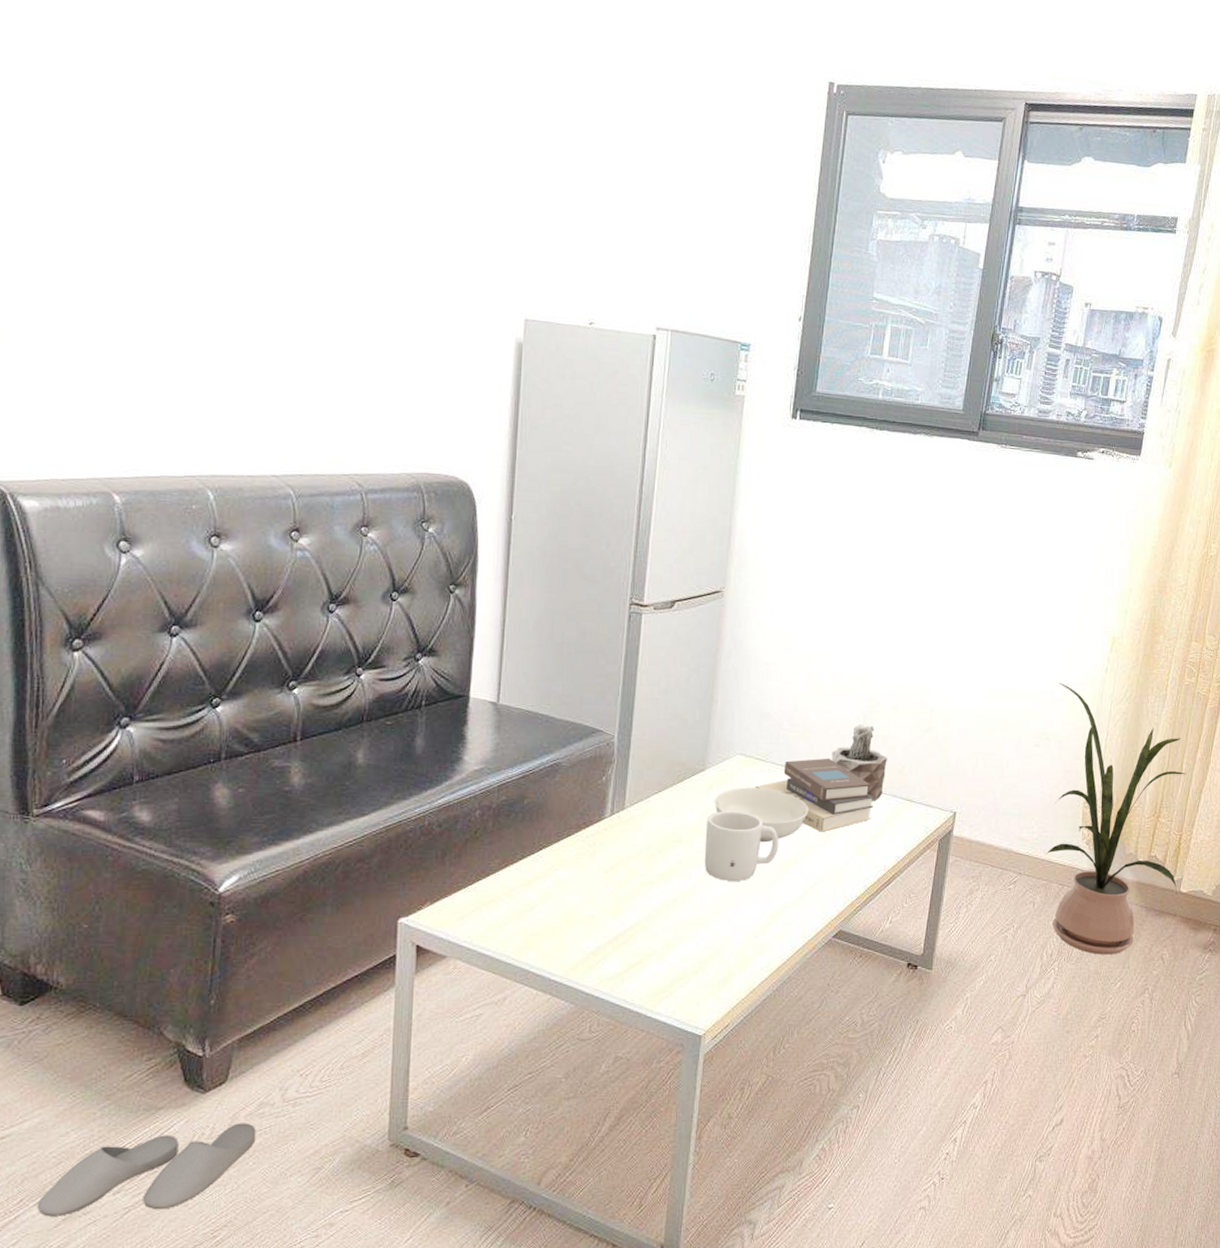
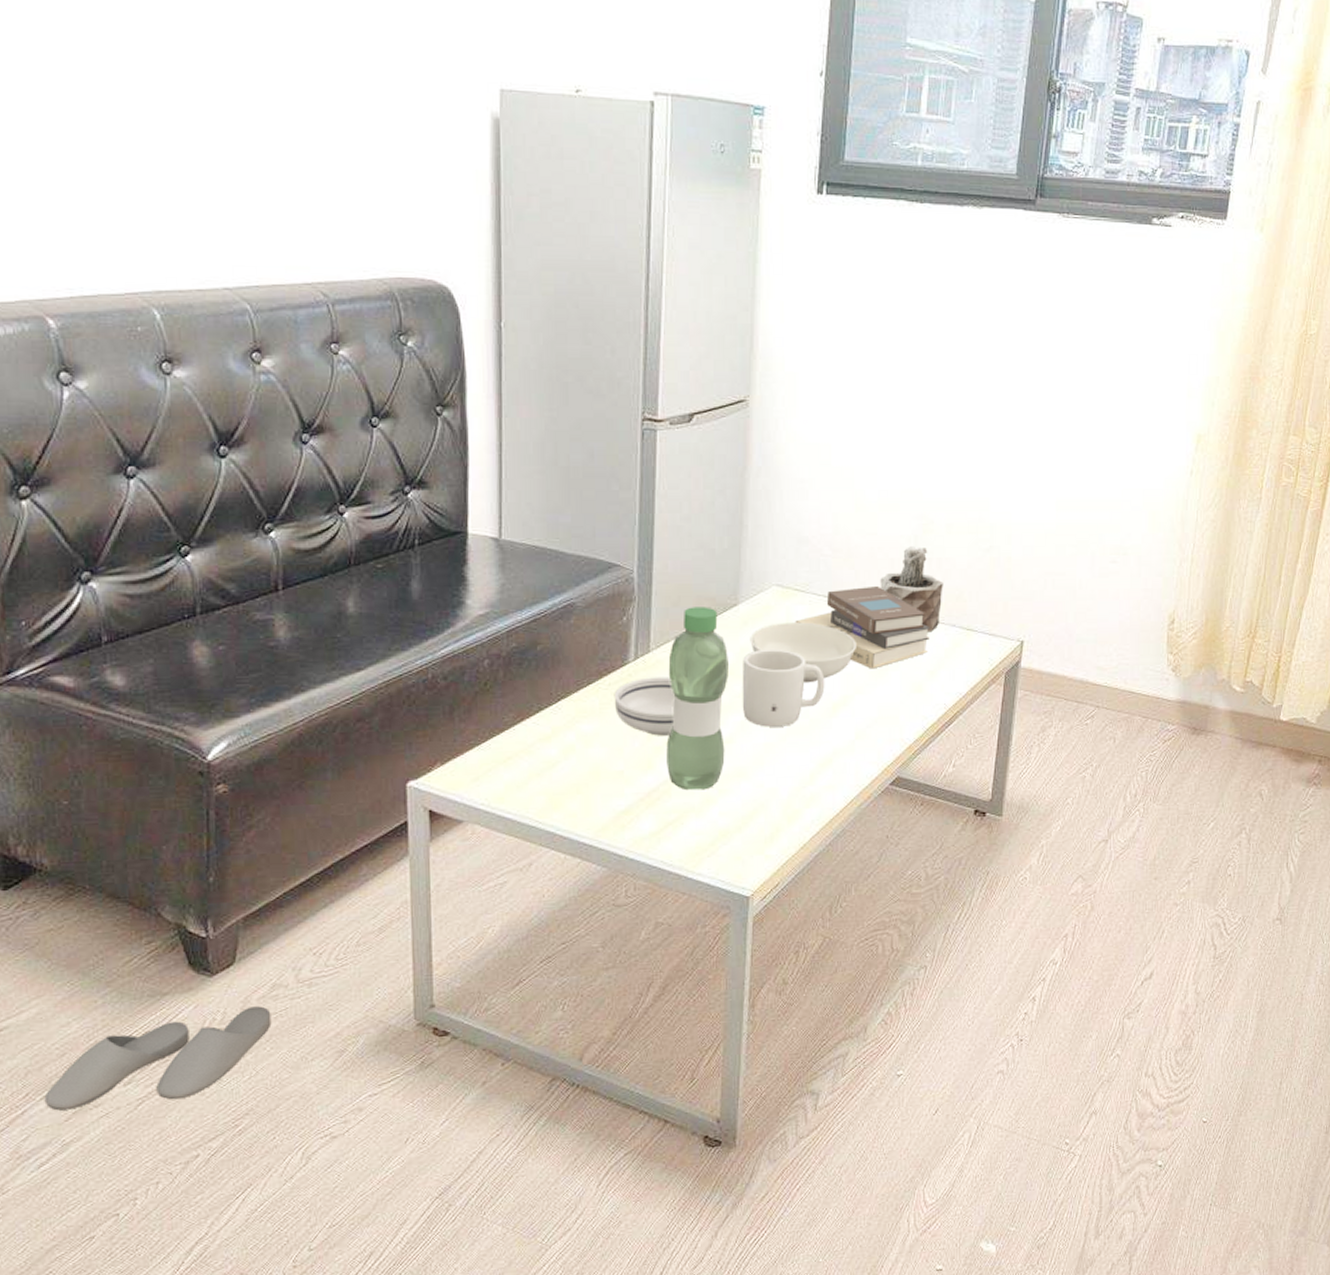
bowl: none [590,832,644,885] -> present [614,677,675,736]
water bottle: none [634,770,694,936] -> present [666,607,728,791]
house plant: present [1046,682,1187,955] -> none [1127,488,1286,793]

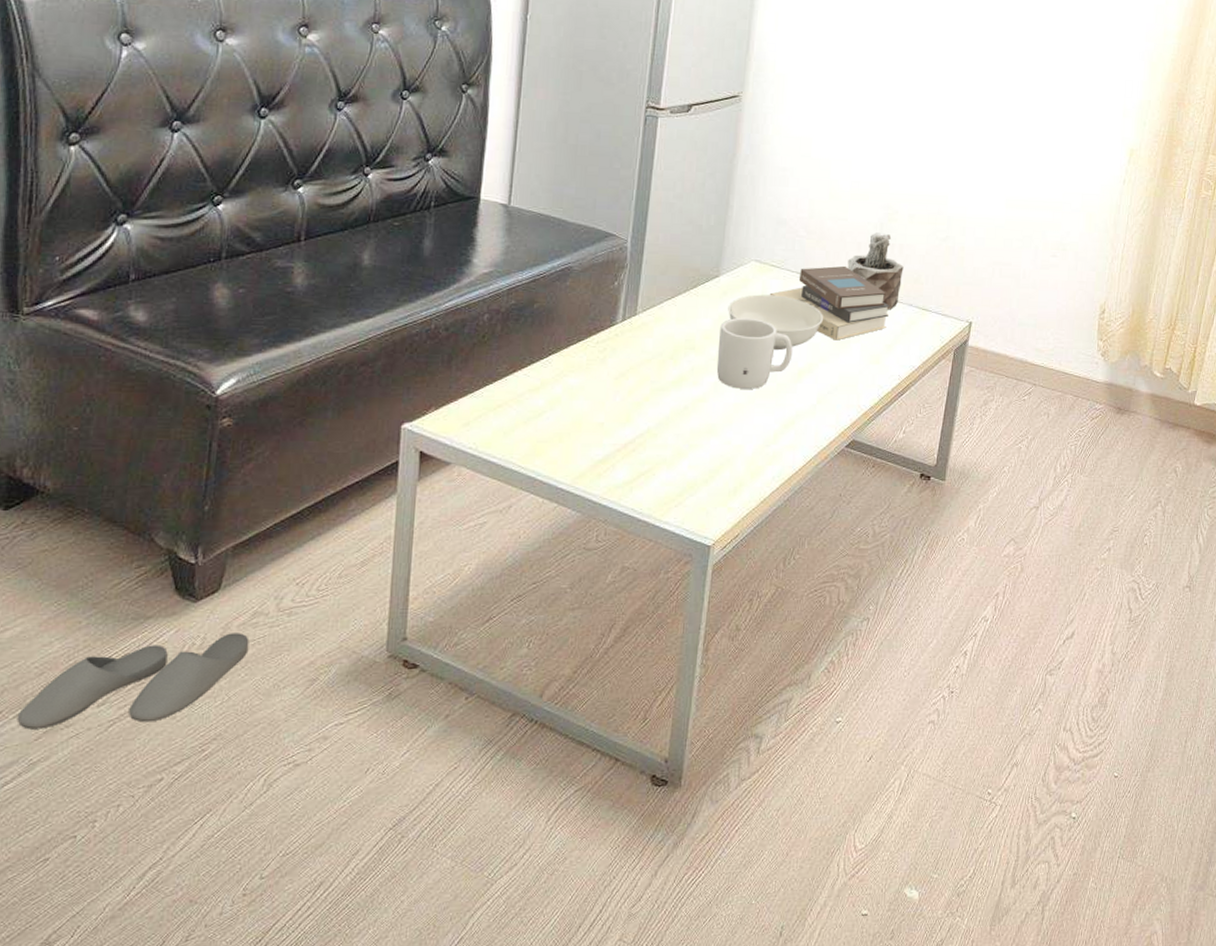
bowl: present [614,677,675,736] -> none [600,338,656,392]
water bottle: present [666,607,728,791] -> none [644,276,707,444]

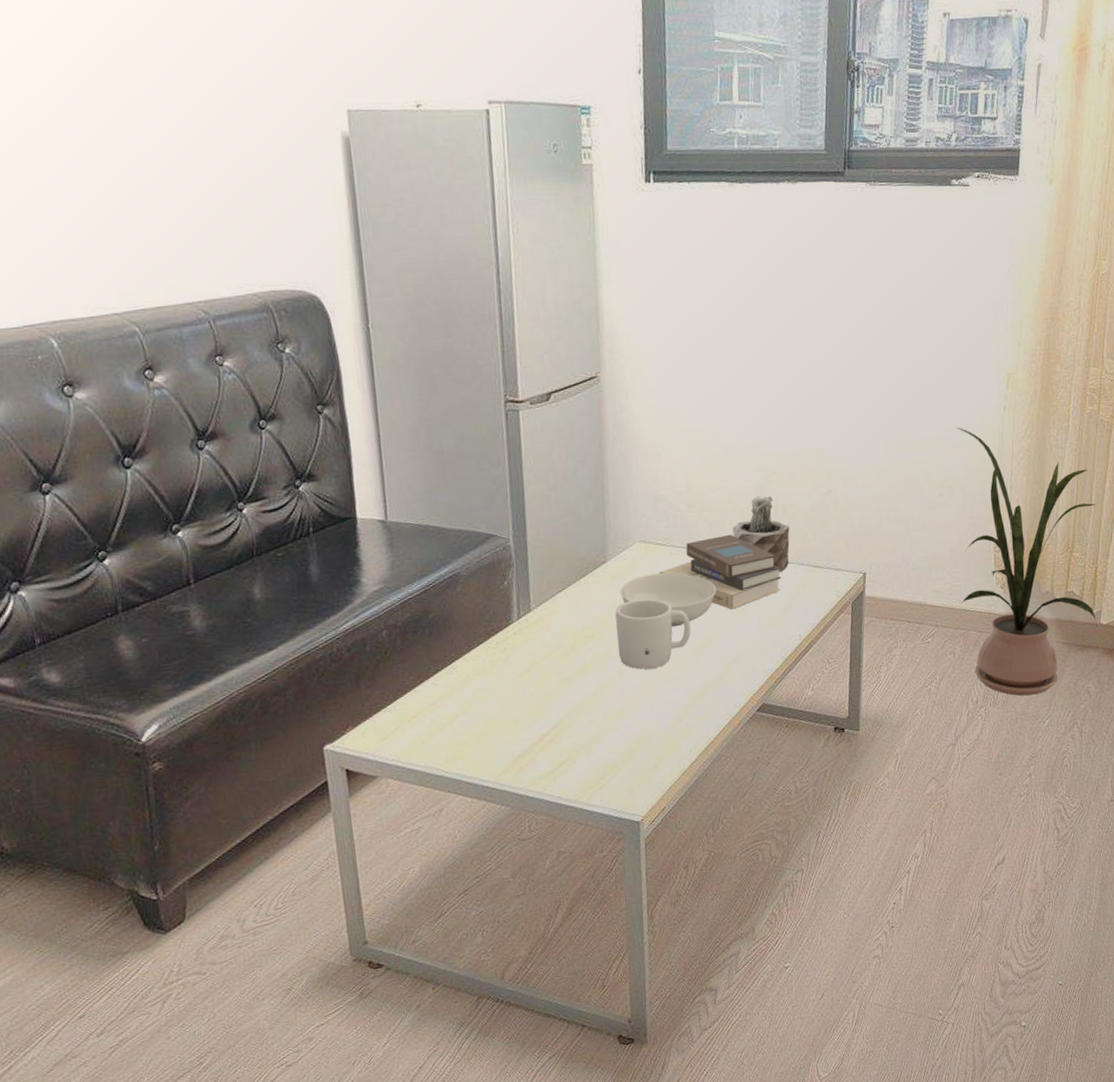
slippers: present [17,633,249,730] -> none [26,956,224,1064]
house plant: none [1061,193,1202,467] -> present [957,427,1097,696]

